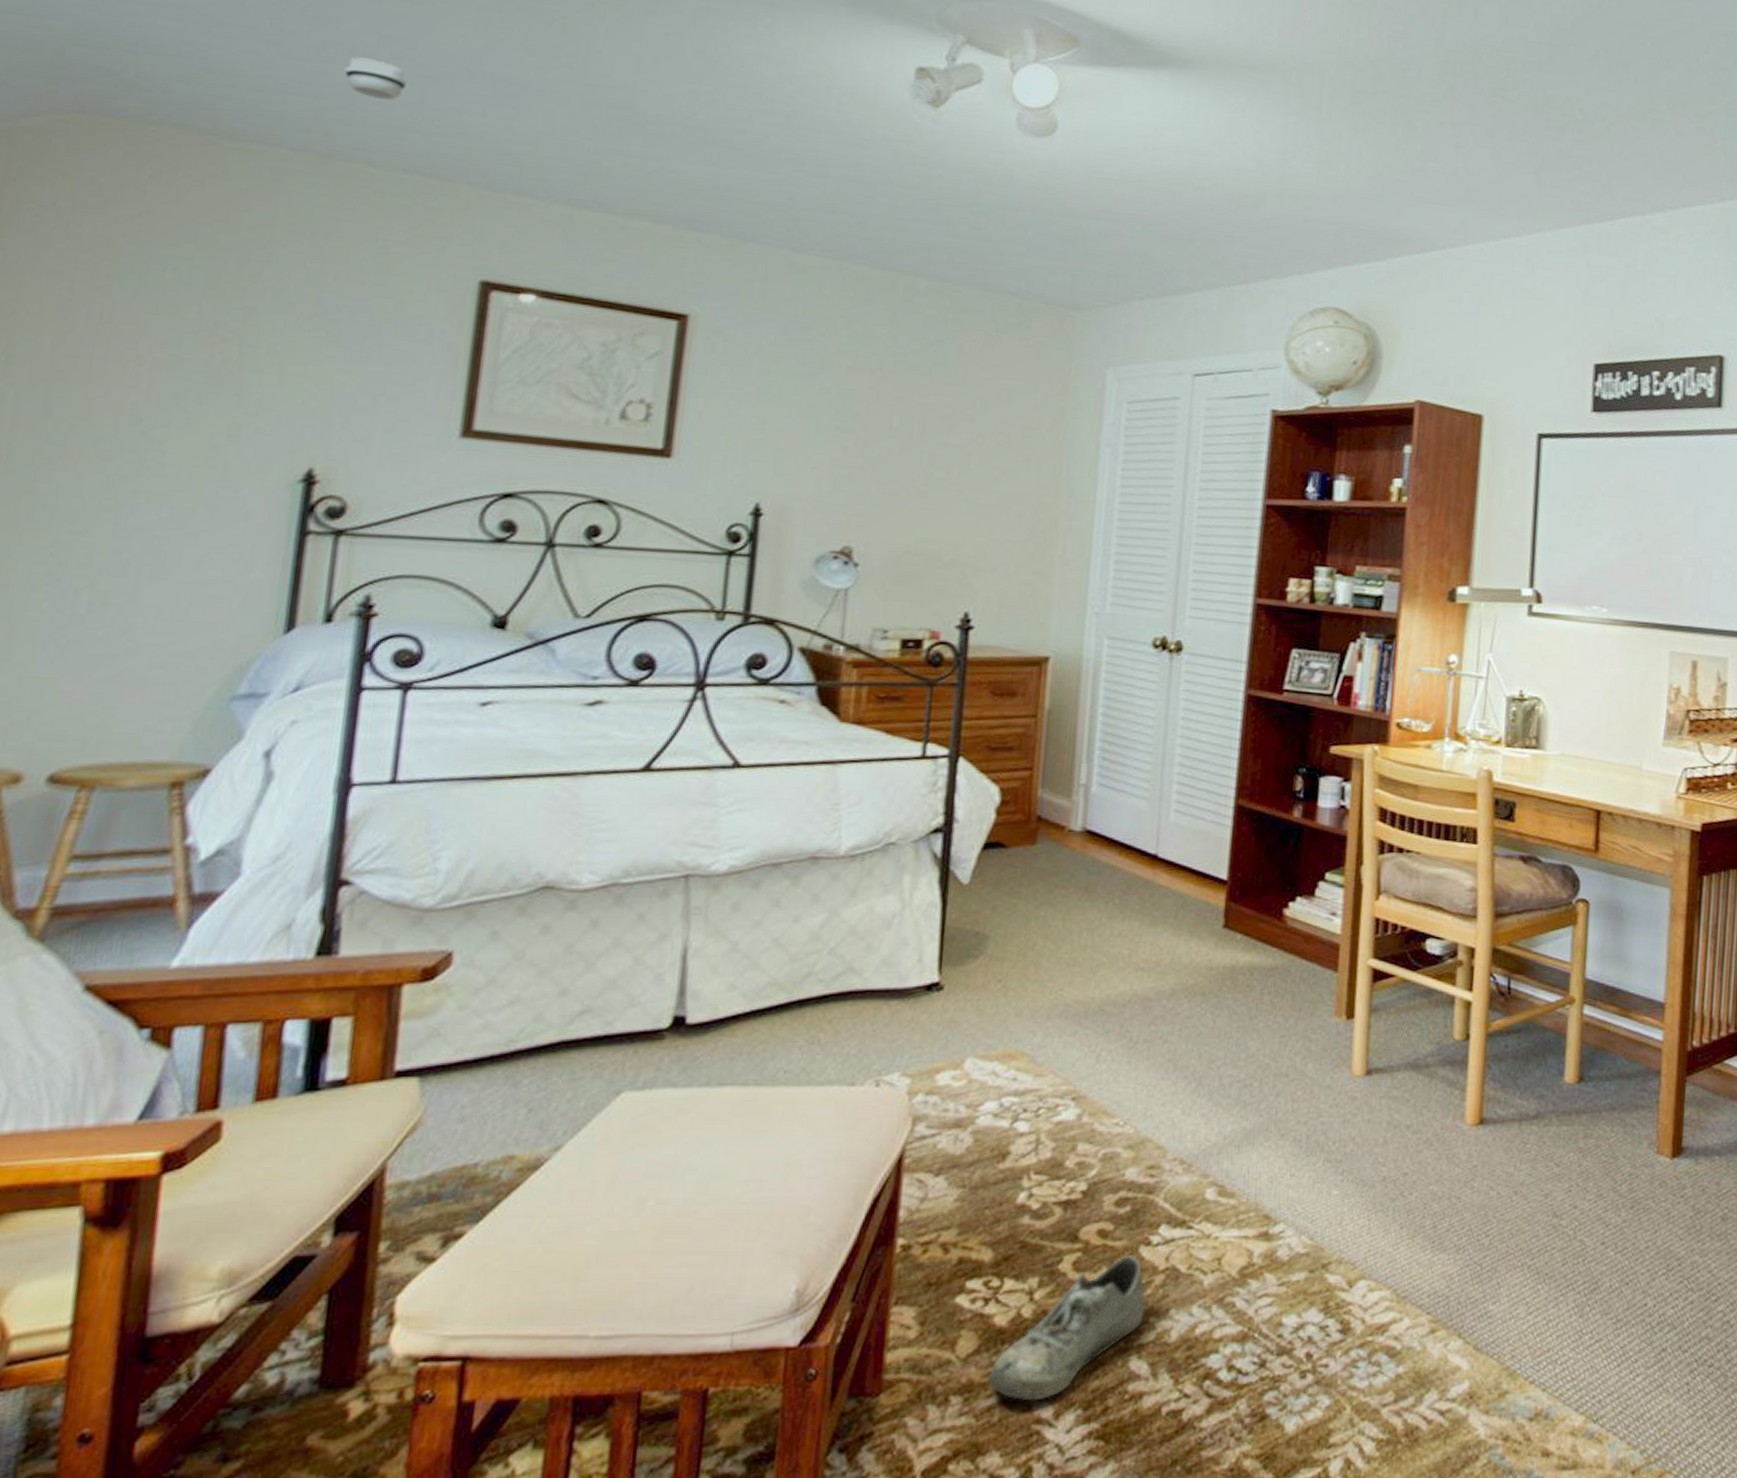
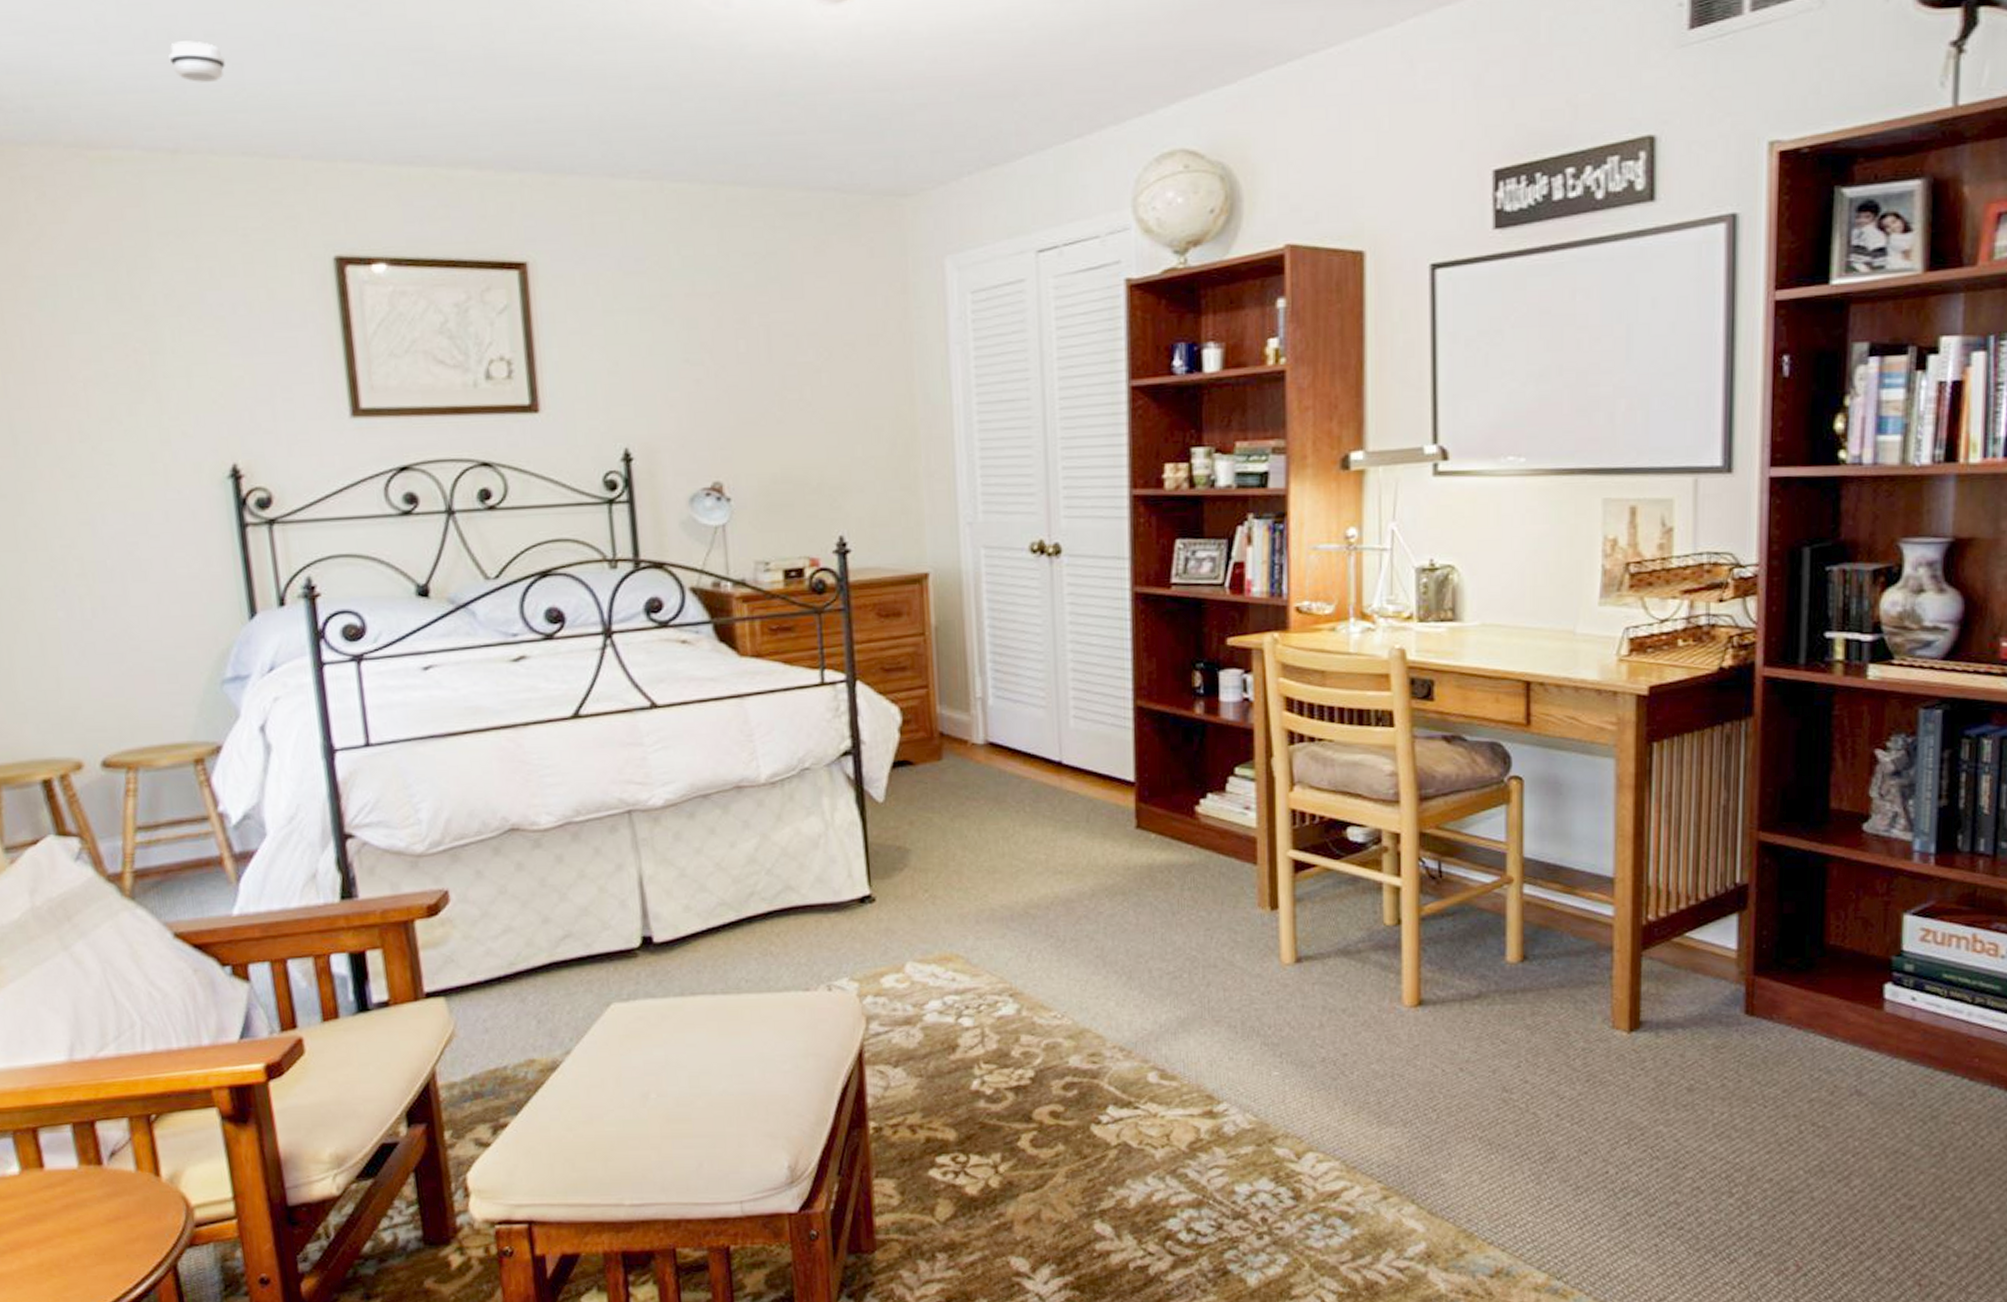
shoe: present [988,1254,1146,1401] -> none [968,1132,1103,1258]

